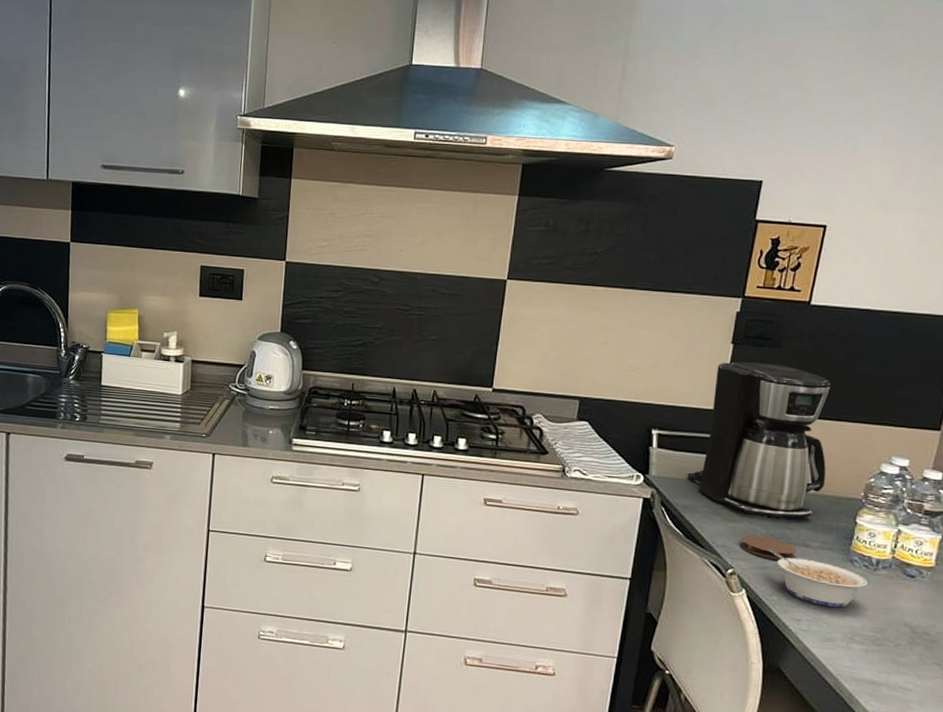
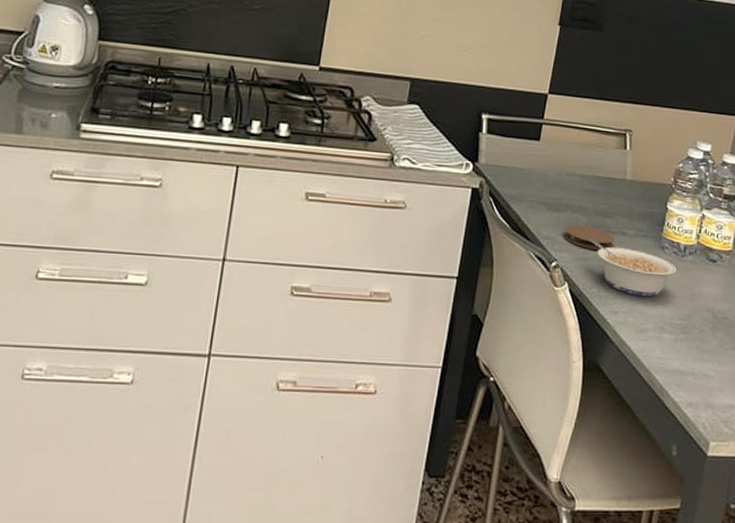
coffee maker: present [687,361,830,518] -> none [515,43,646,206]

